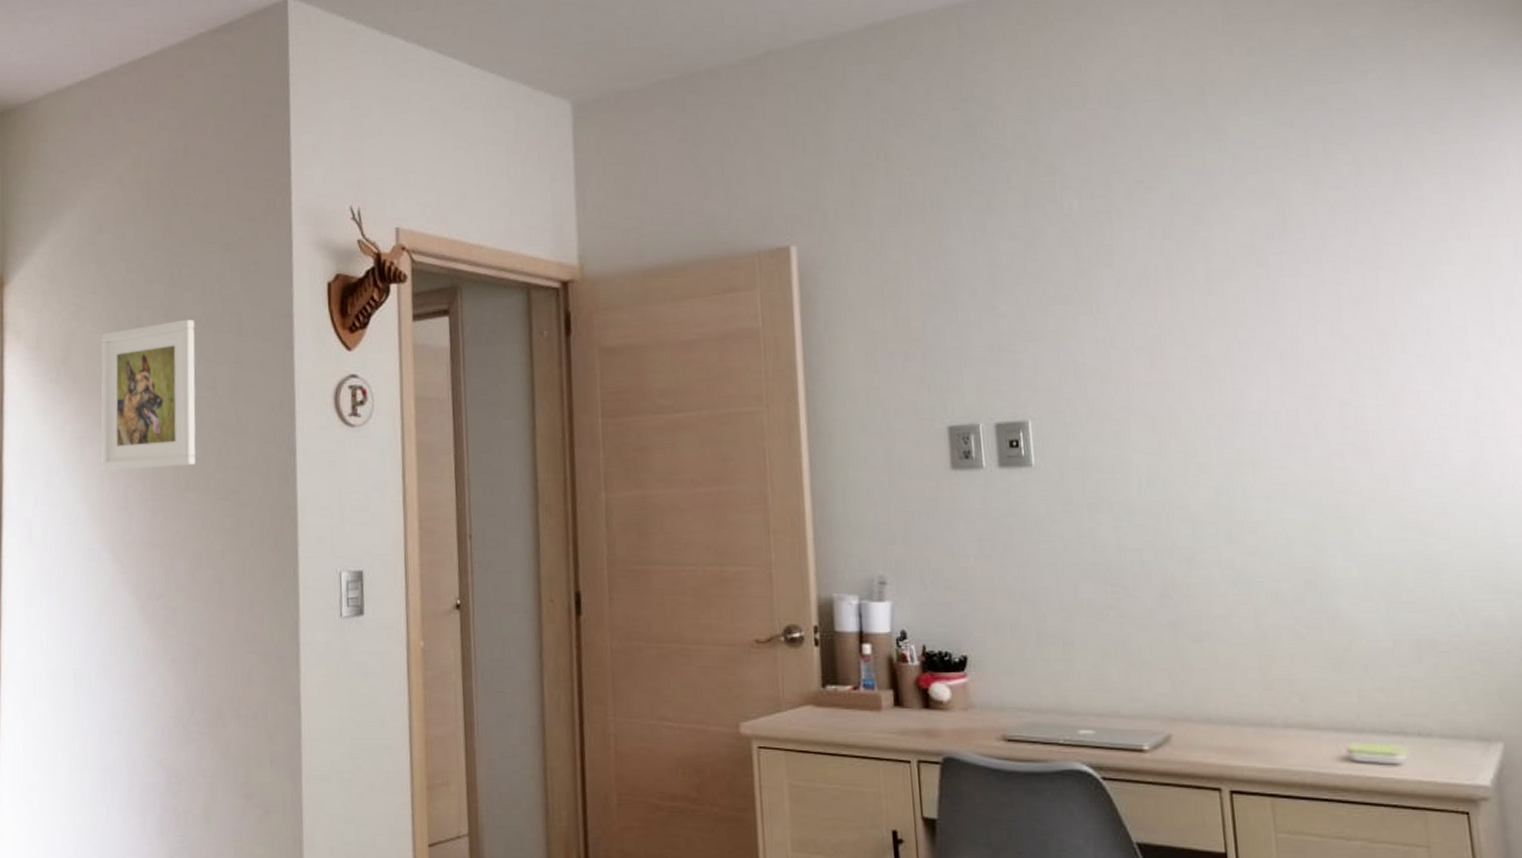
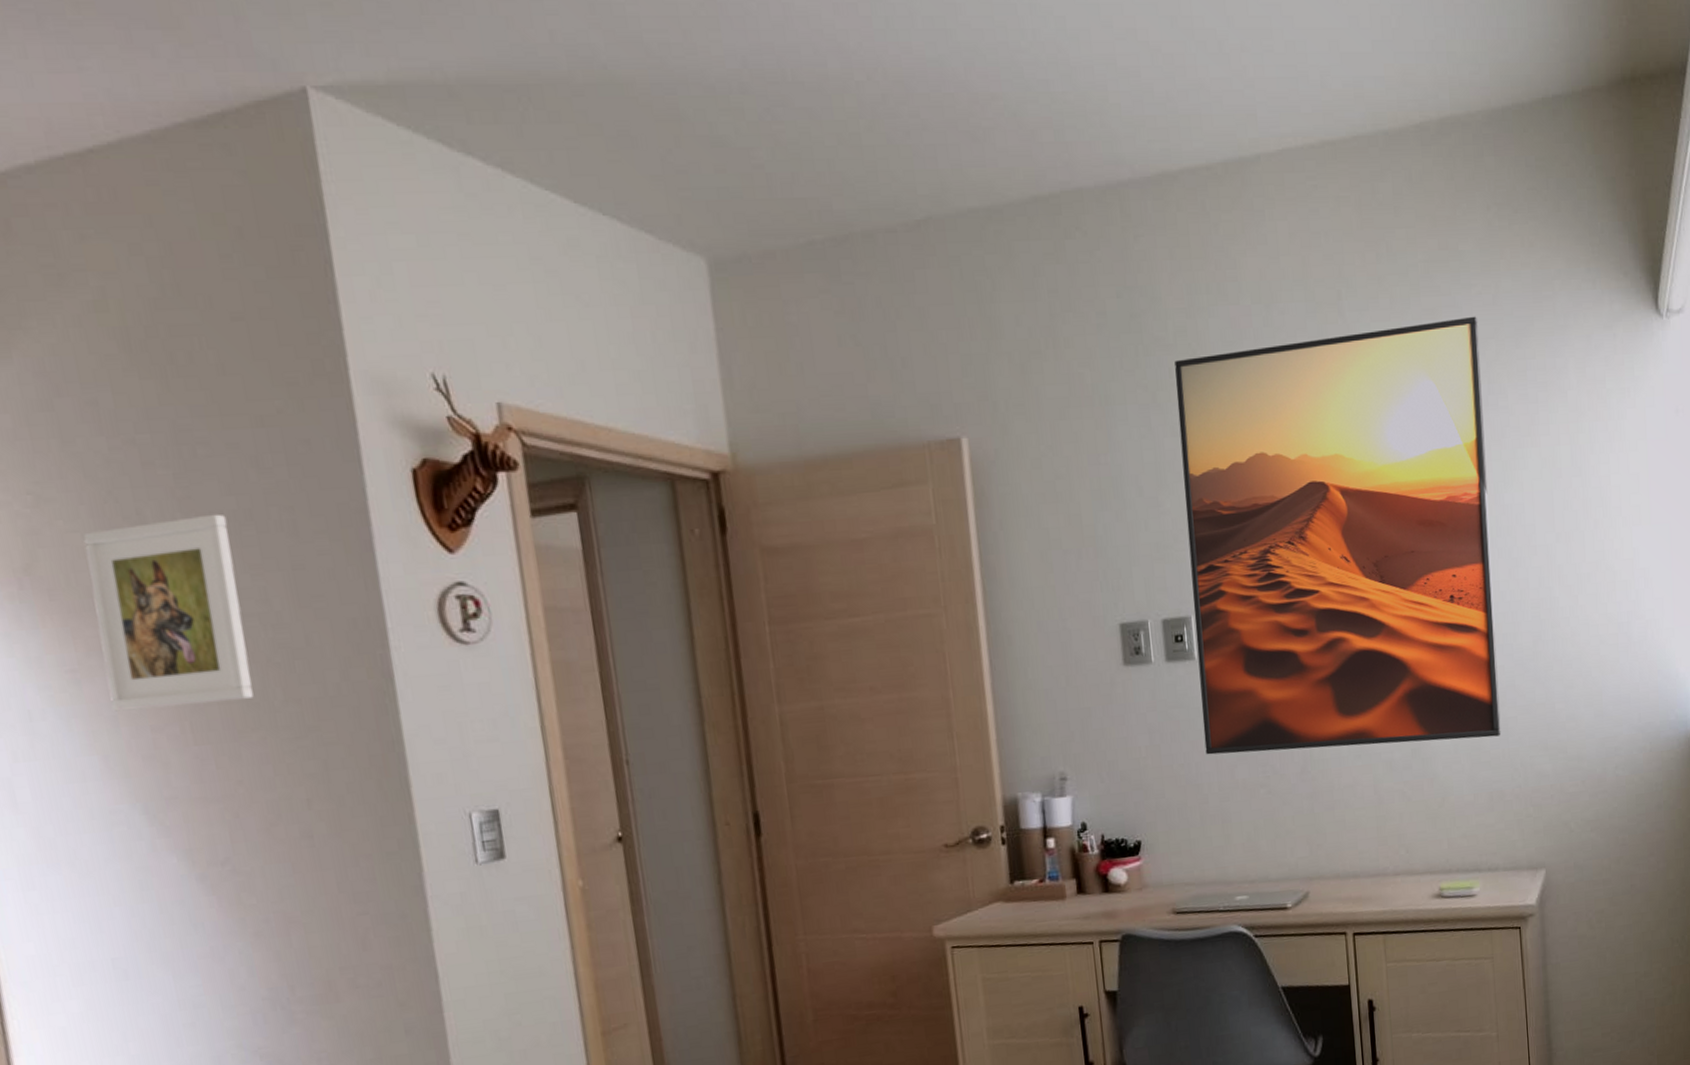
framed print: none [1013,103,1430,573] -> present [1175,316,1501,755]

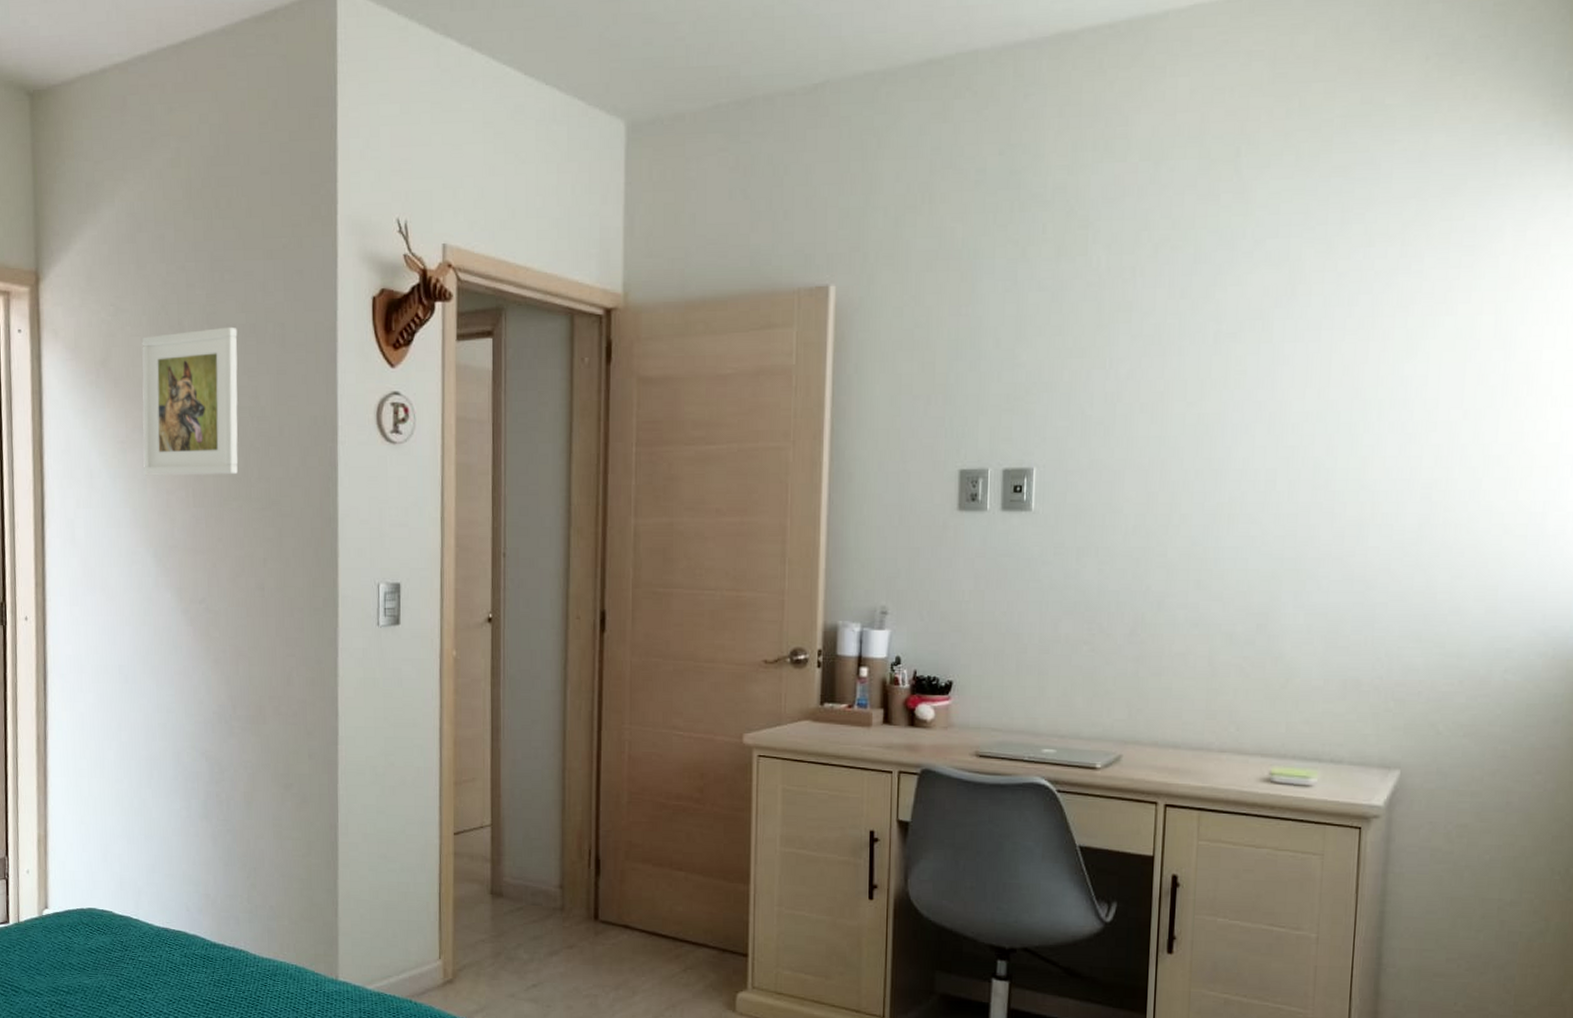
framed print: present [1175,316,1501,755] -> none [1030,174,1397,621]

